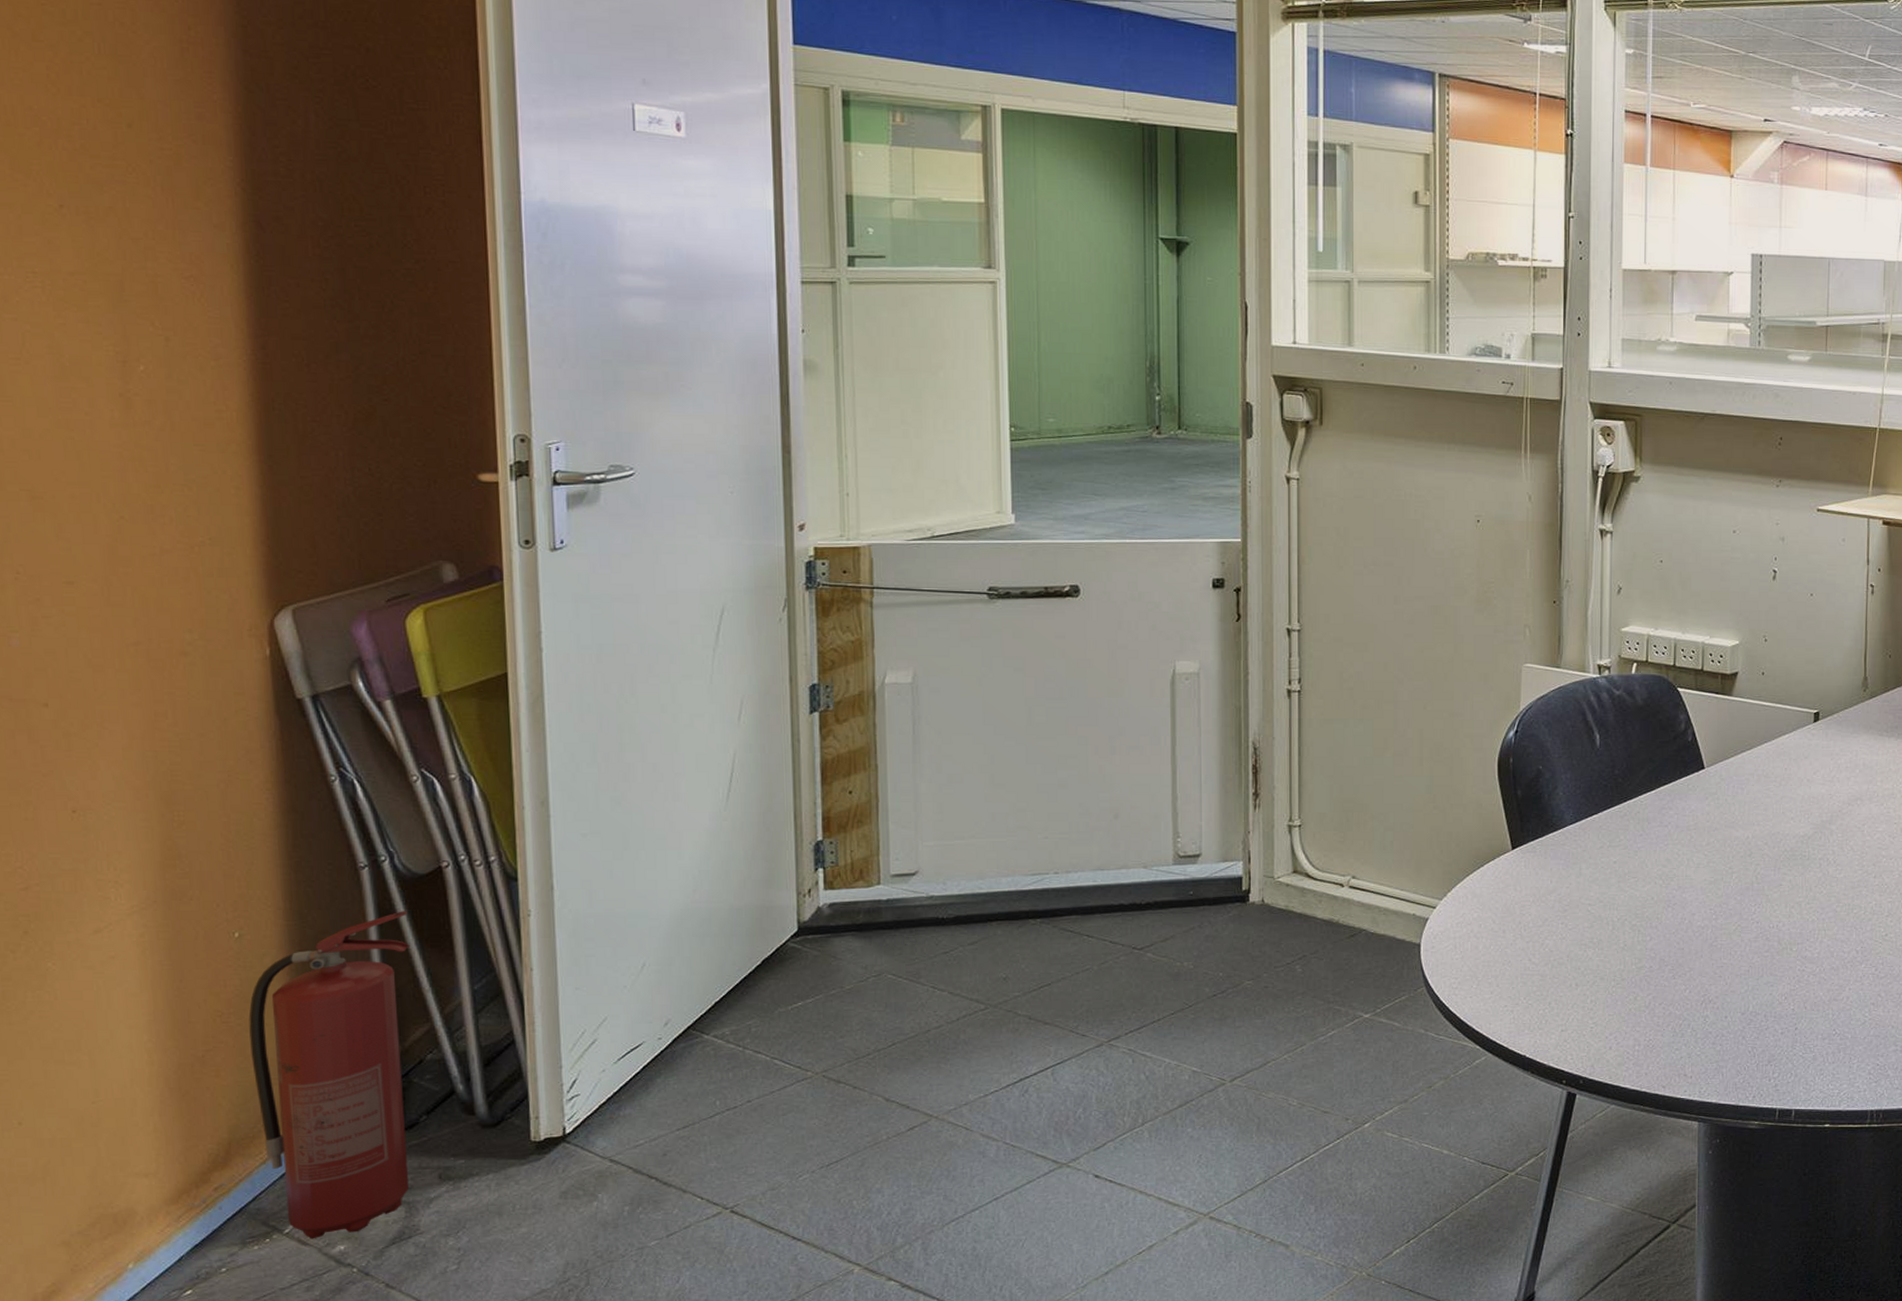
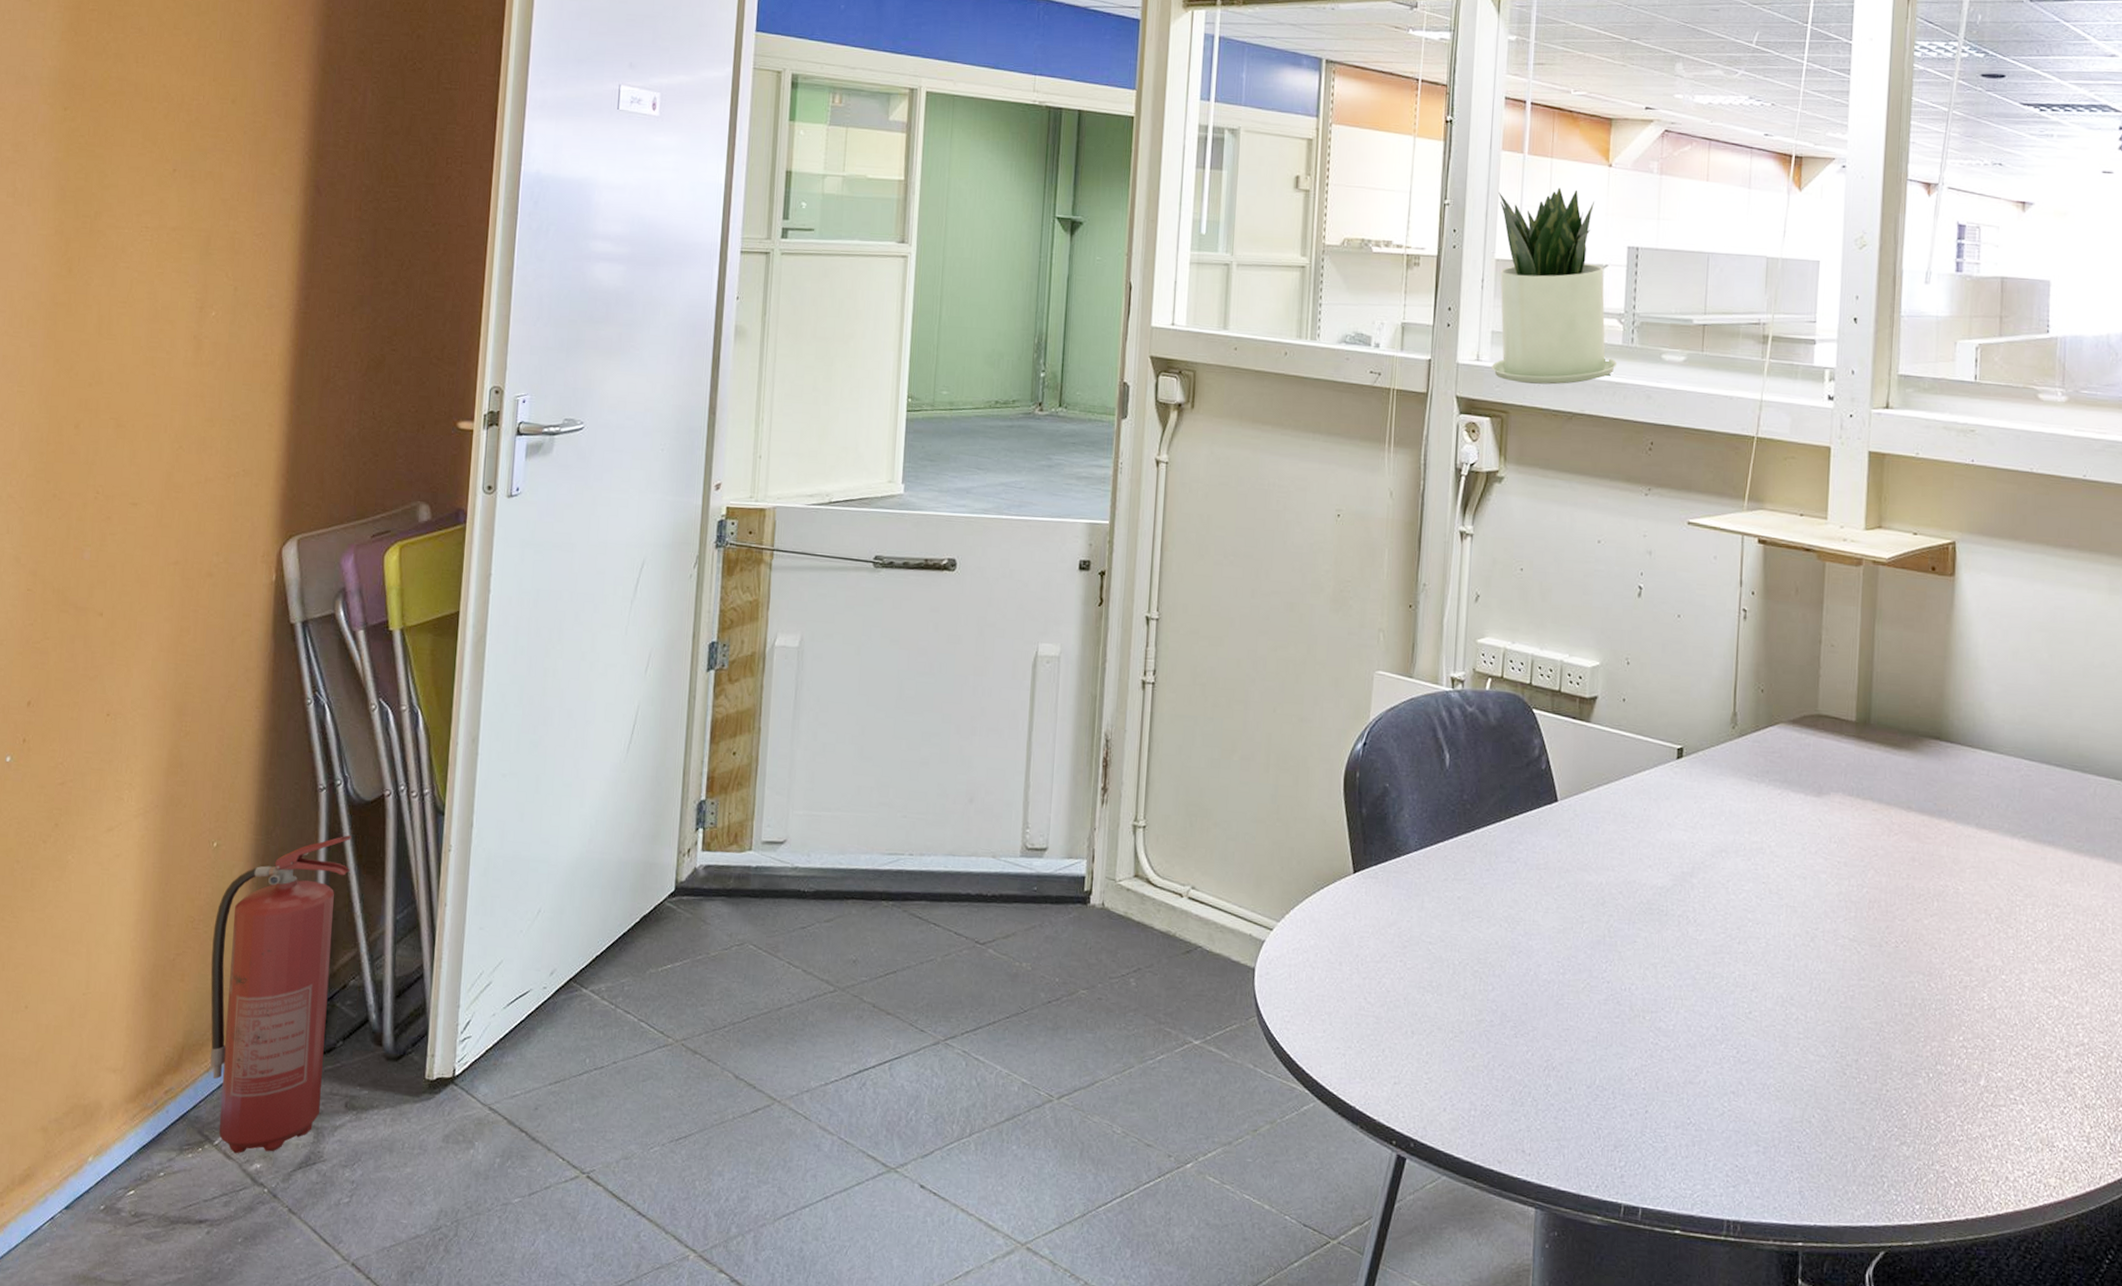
planter: none [1623,198,1746,388] -> present [1491,187,1618,385]

